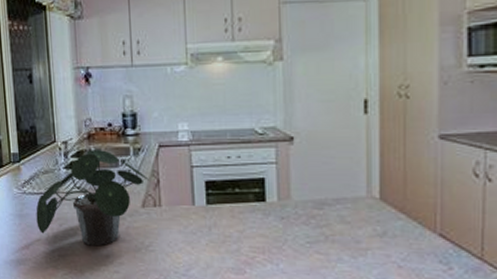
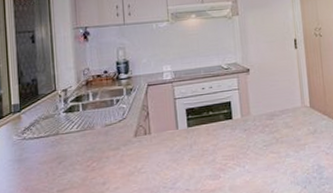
potted plant: present [36,150,149,246] -> none [35,93,140,178]

